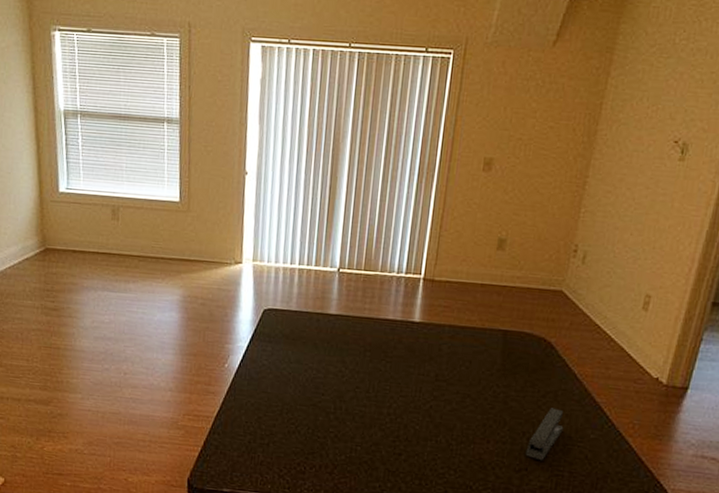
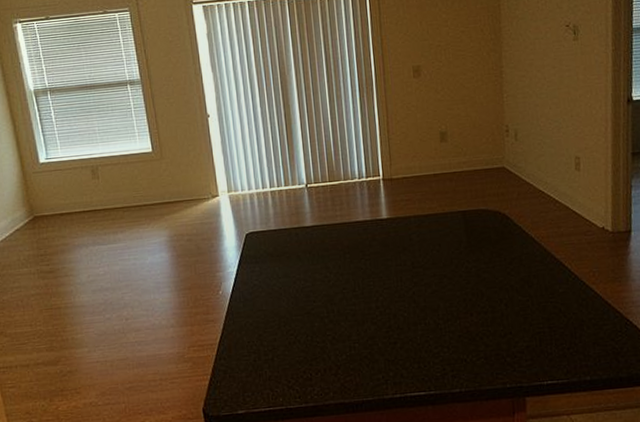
stapler: present [525,408,564,461] -> none [506,272,535,322]

